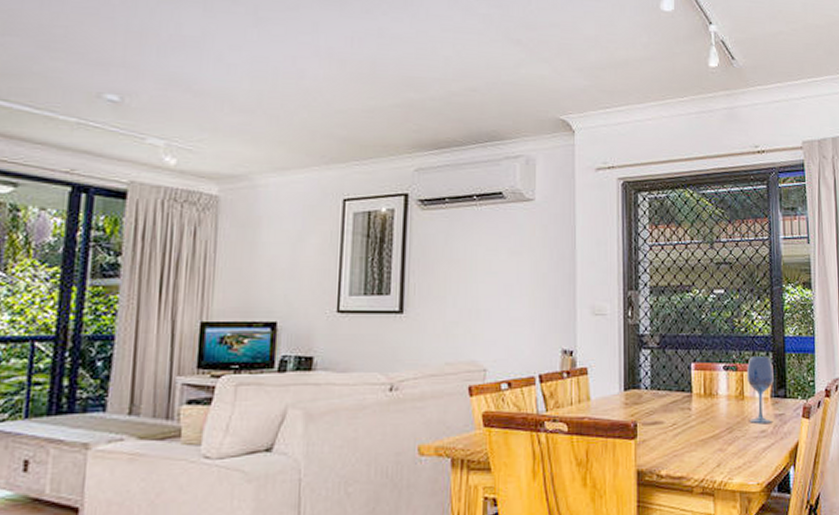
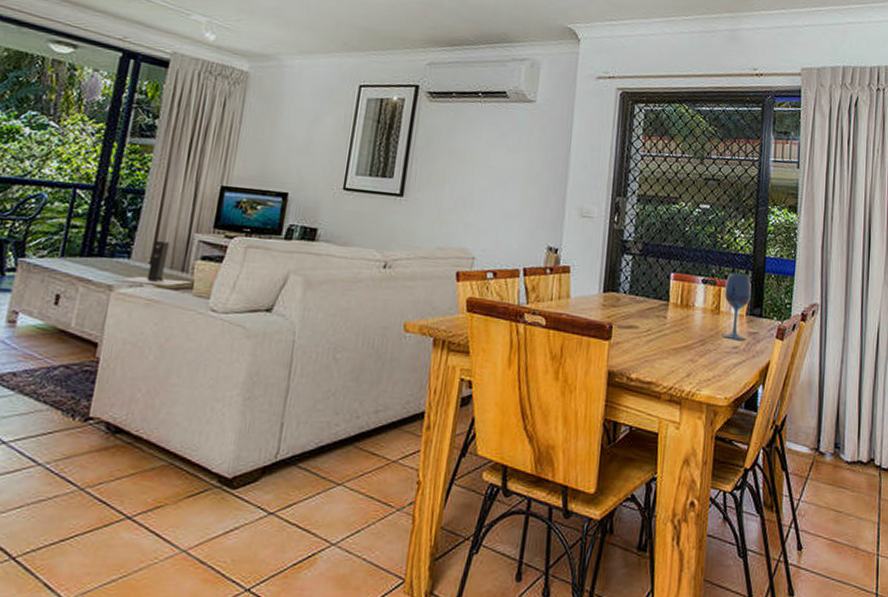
speaker: none [89,388,180,438] -> present [114,240,193,287]

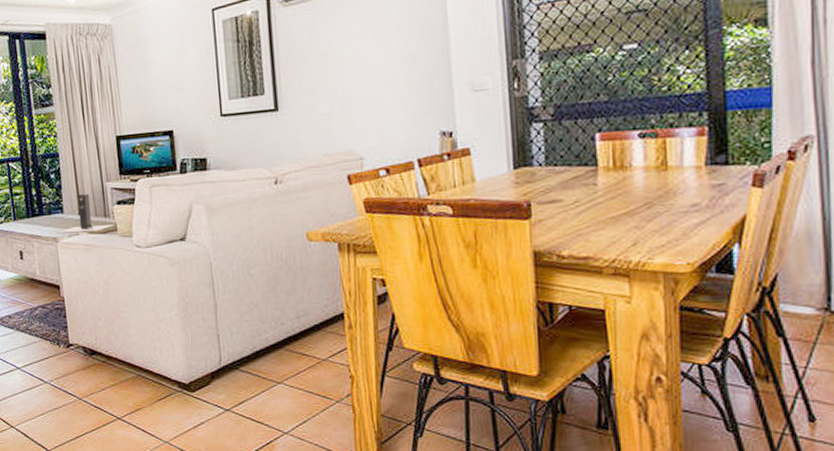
wineglass: present [722,273,752,341] -> none [670,117,710,198]

